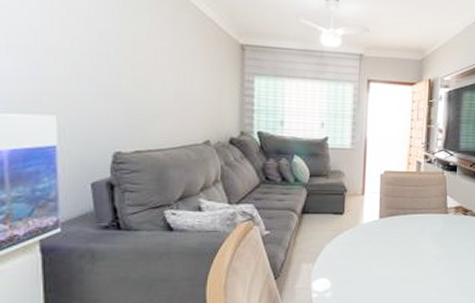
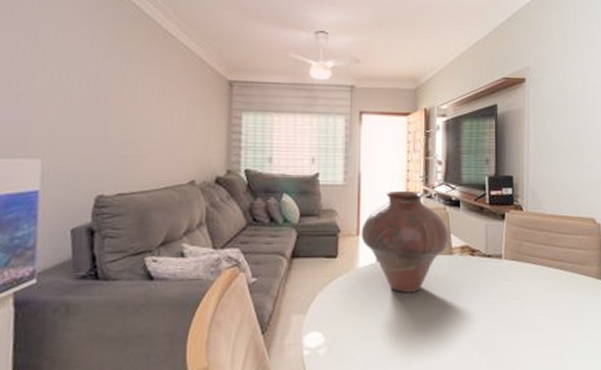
vase: none [366,155,445,247] -> present [361,190,448,294]

